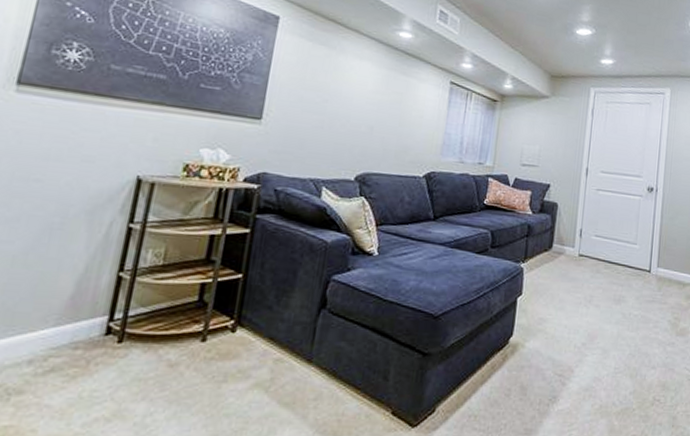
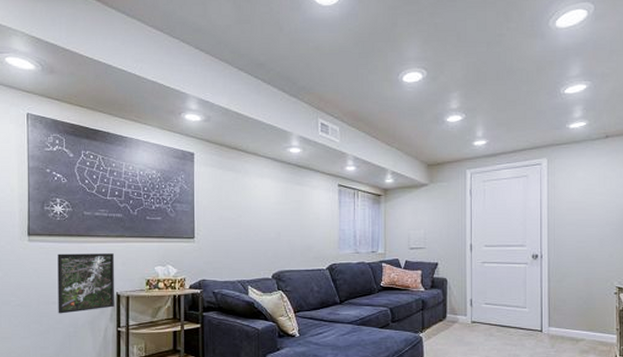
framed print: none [40,114,144,197] -> present [57,253,115,314]

